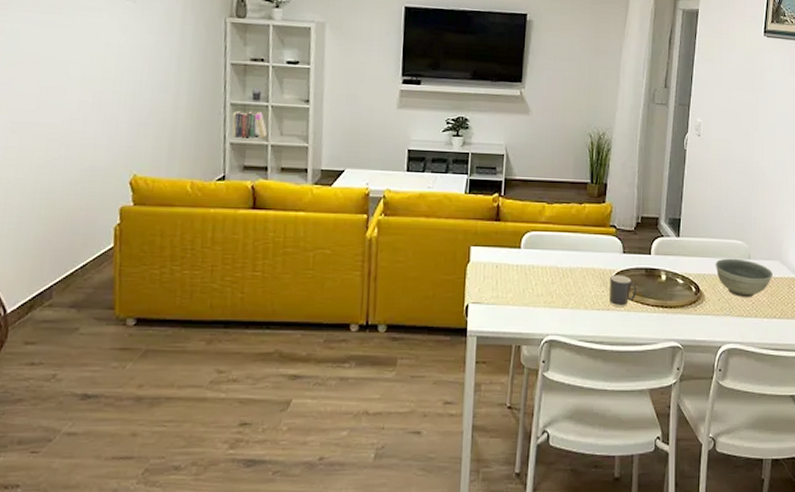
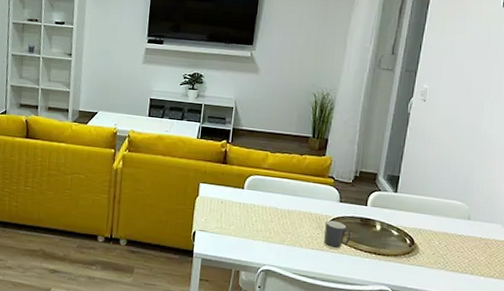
books: present [232,110,268,139] -> none [12,60,39,83]
bowl: present [715,258,774,297] -> none [432,216,494,255]

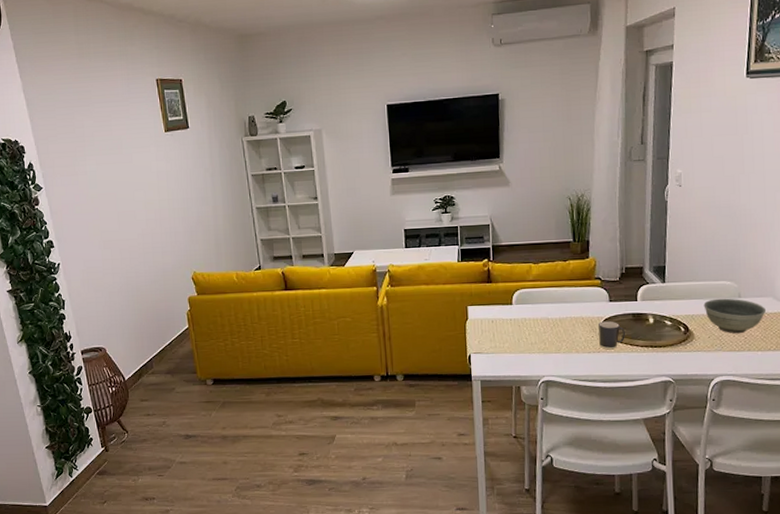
bowl: none [432,216,494,255] -> present [703,298,767,333]

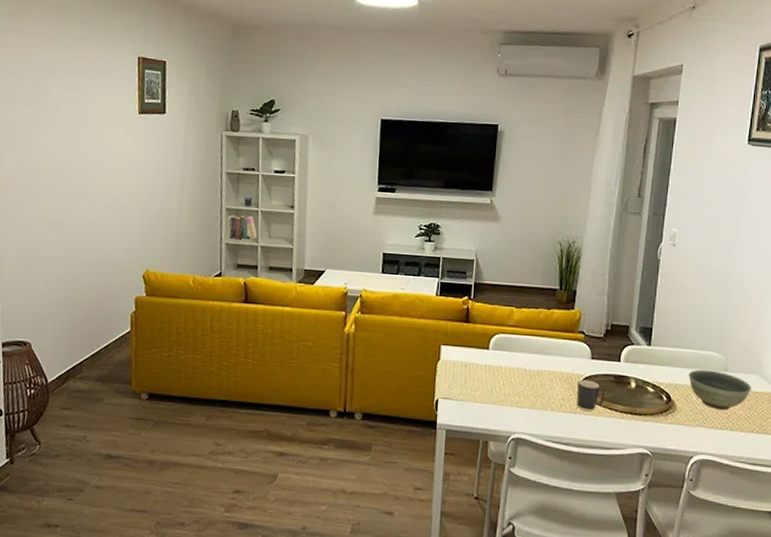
books: none [259,211,288,235] -> present [227,214,258,241]

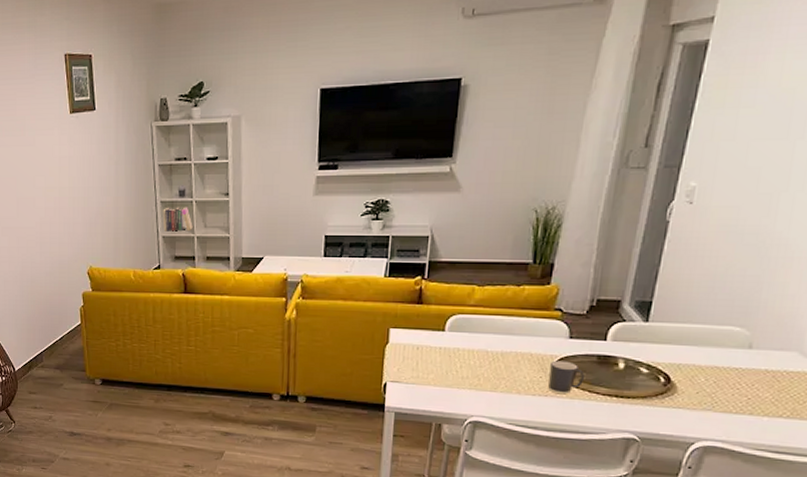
bowl: present [688,369,752,410] -> none [696,347,787,392]

